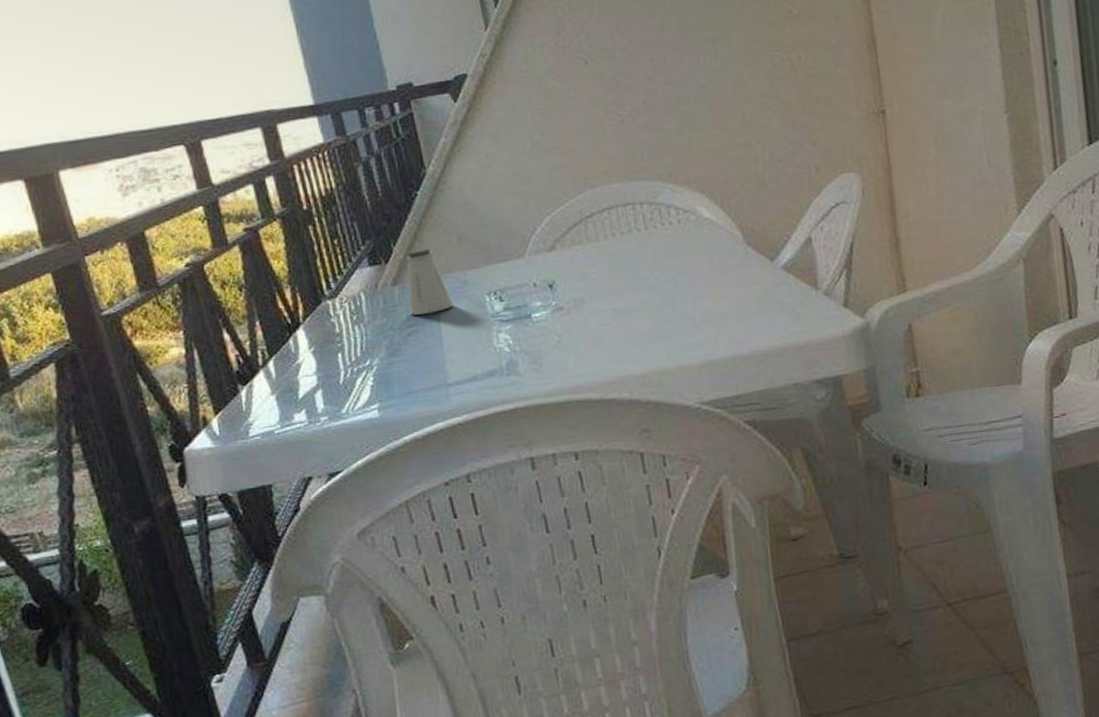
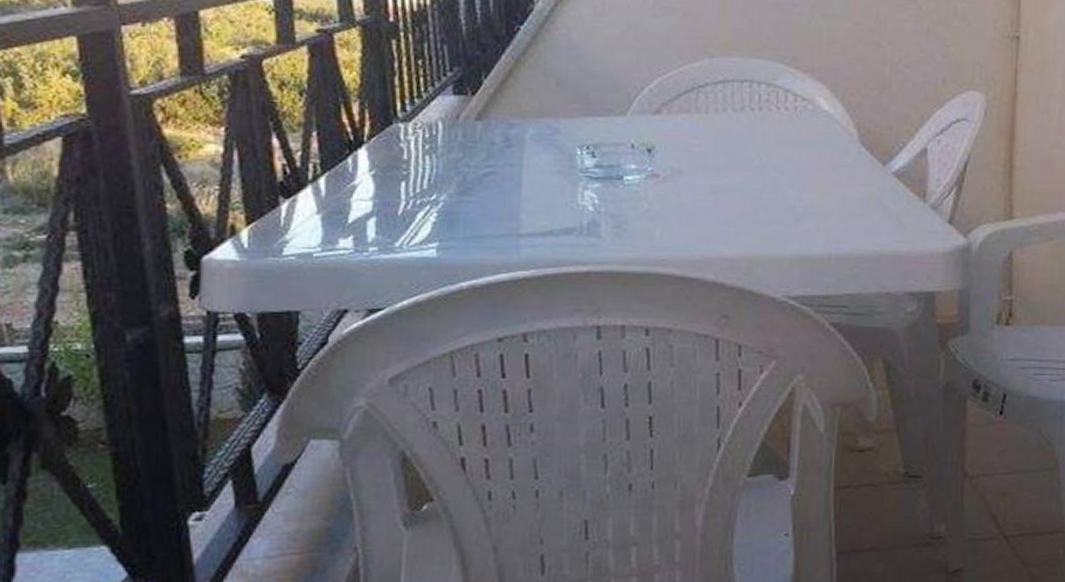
saltshaker: present [406,248,454,316] -> none [490,86,541,158]

